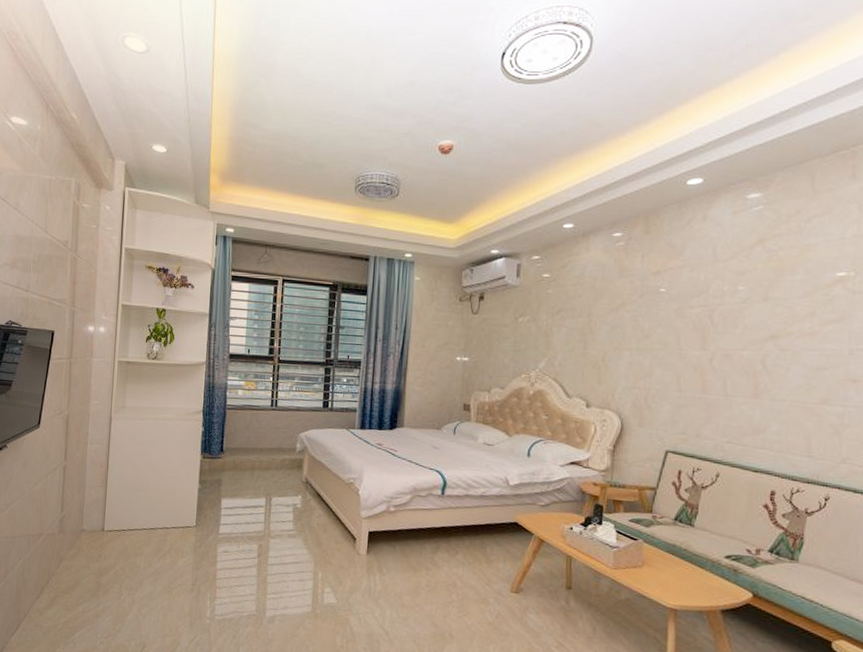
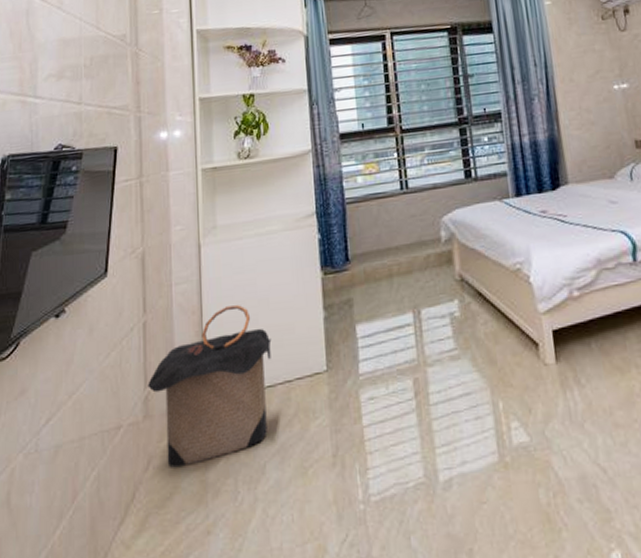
laundry hamper: none [63,466,158,570] -> present [148,304,272,468]

